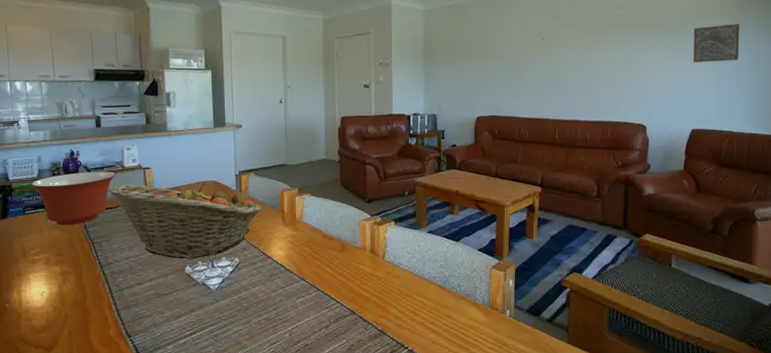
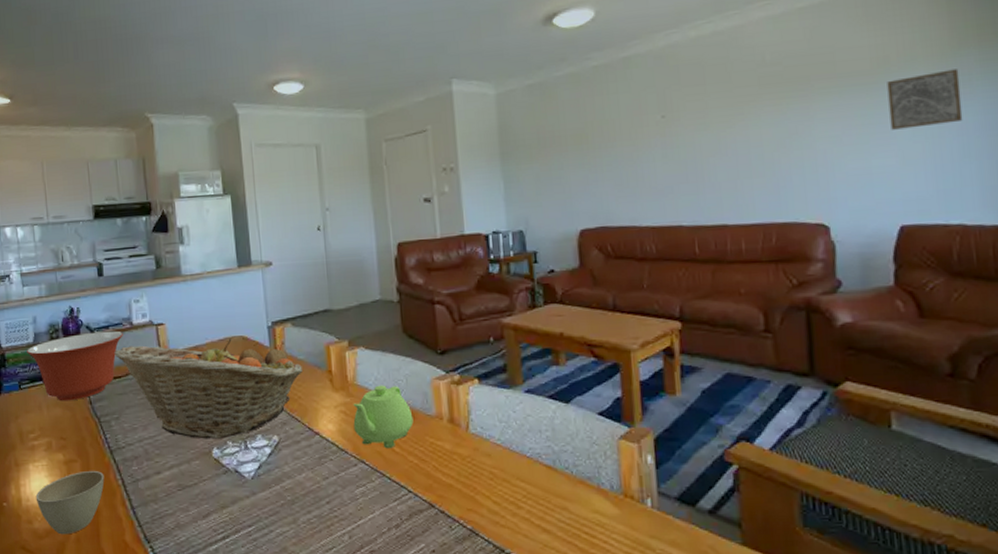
cup: none [35,281,95,330] -> present [35,471,105,535]
teapot: none [298,223,344,270] -> present [353,385,414,449]

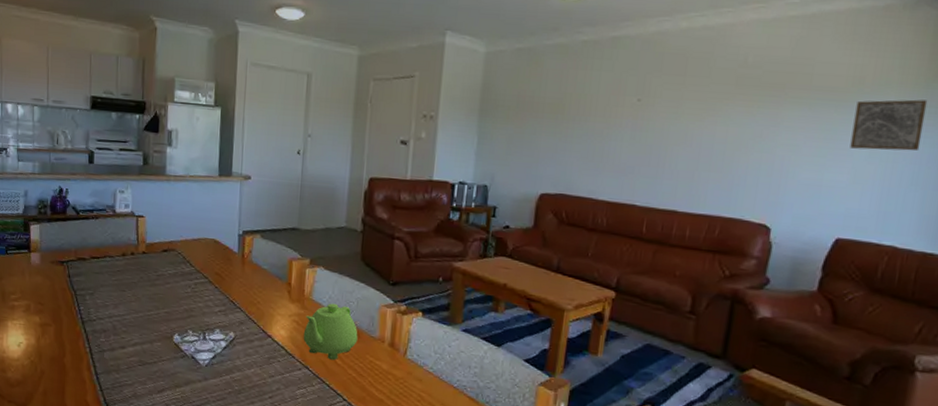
mixing bowl: present [27,331,123,402] -> none [16,213,106,272]
cup: present [35,471,105,535] -> none [11,335,74,387]
fruit basket: present [114,338,303,439] -> none [96,231,265,328]

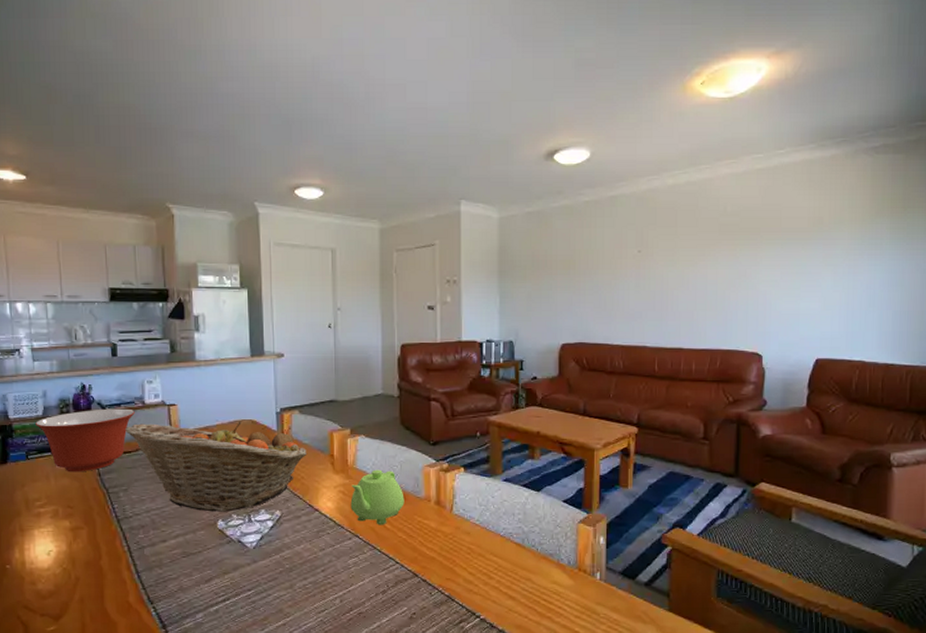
mixing bowl: none [16,213,106,272] -> present [35,408,135,472]
fruit basket: none [96,231,265,328] -> present [125,421,307,512]
wall art: present [850,99,928,151] -> none [818,234,874,279]

